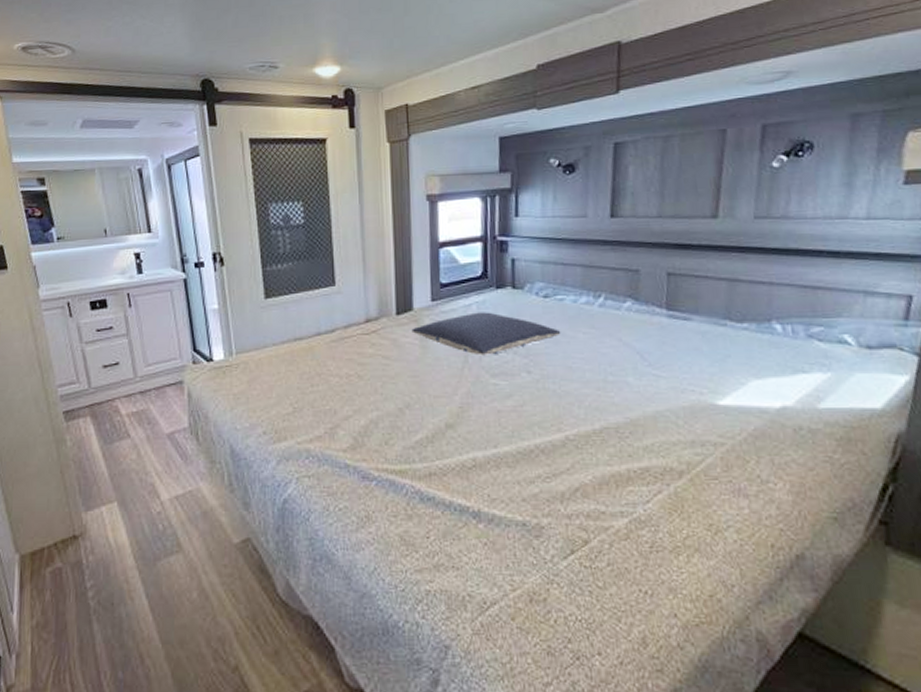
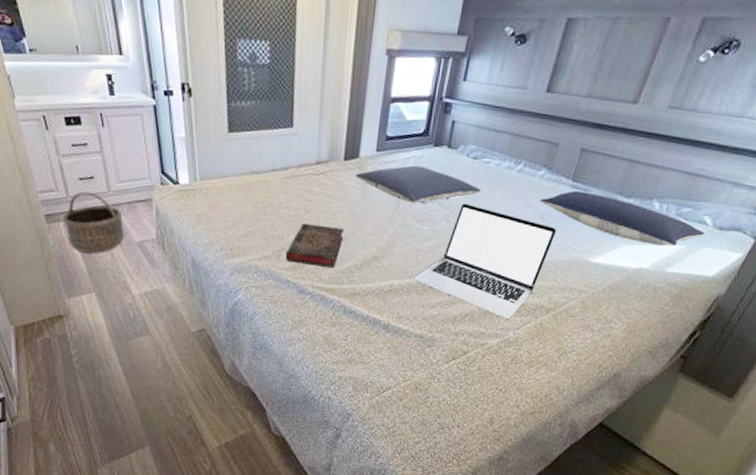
basket: none [83,380,153,452] -> present [62,191,125,253]
book: none [340,392,407,444] -> present [285,223,344,269]
laptop: none [501,349,665,489] -> present [414,203,558,319]
pillow: none [633,320,851,377] -> present [539,190,705,246]

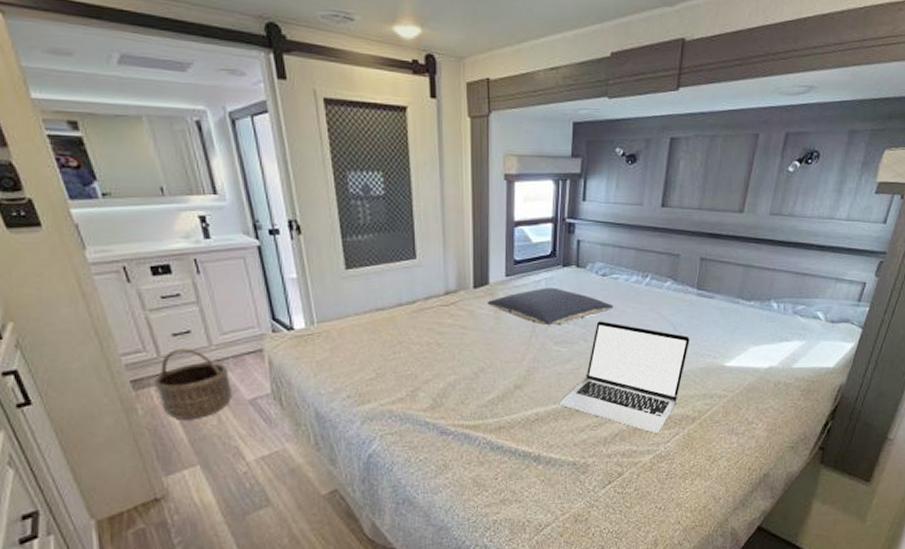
book: present [285,223,344,269] -> none [421,358,481,403]
pillow: present [539,190,705,246] -> none [670,299,820,344]

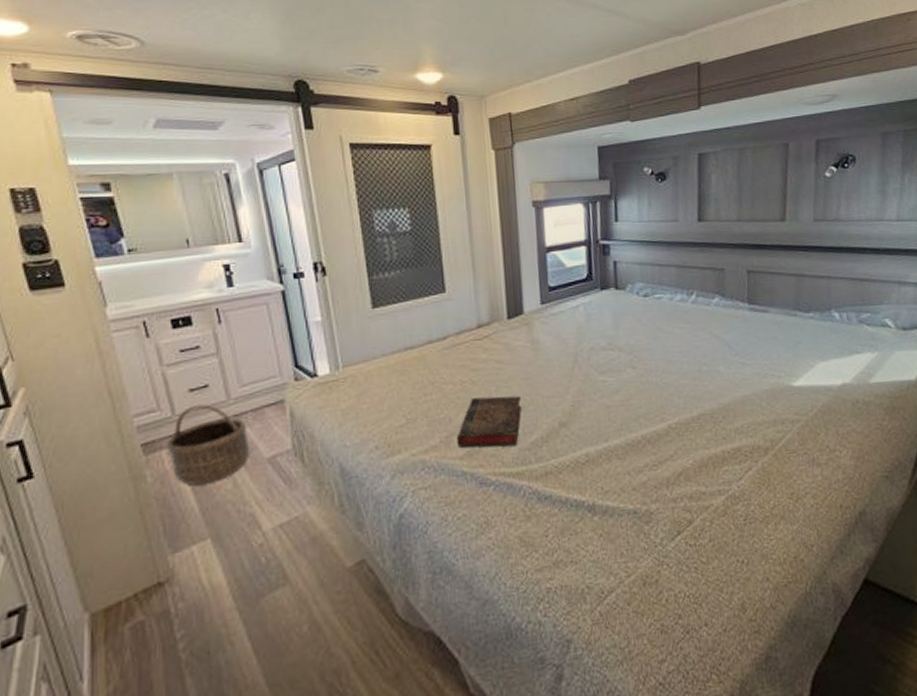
book: none [421,358,481,403] -> present [456,396,522,448]
pillow: present [487,287,614,326] -> none [523,312,661,355]
laptop: present [560,321,691,433] -> none [611,345,750,469]

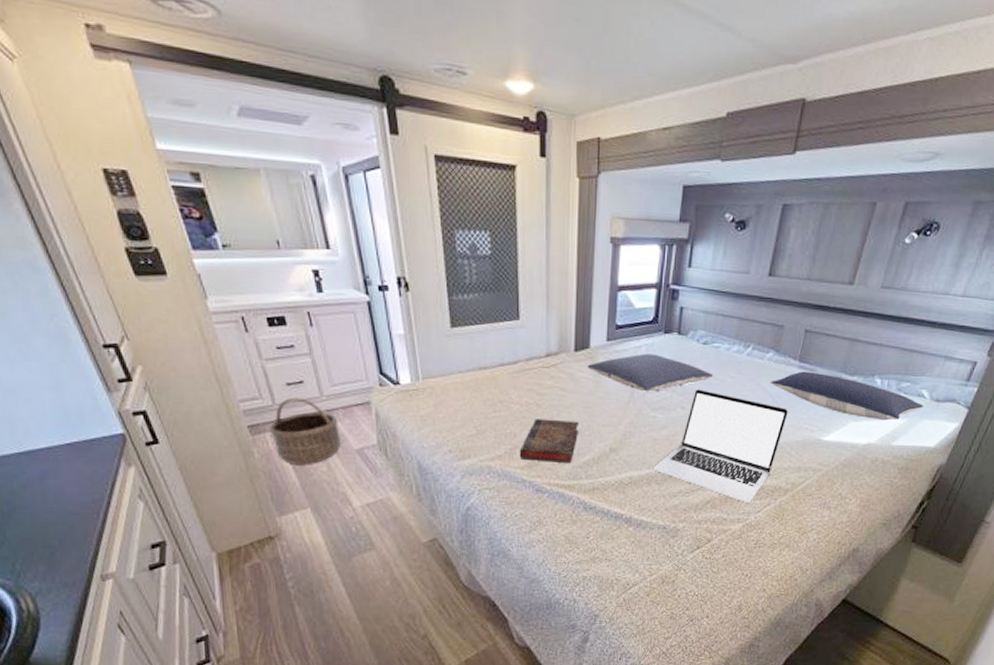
pillow: none [523,312,661,355] -> present [587,353,714,392]
laptop: none [611,345,750,469] -> present [654,389,789,502]
pillow: none [722,312,891,357] -> present [770,371,924,421]

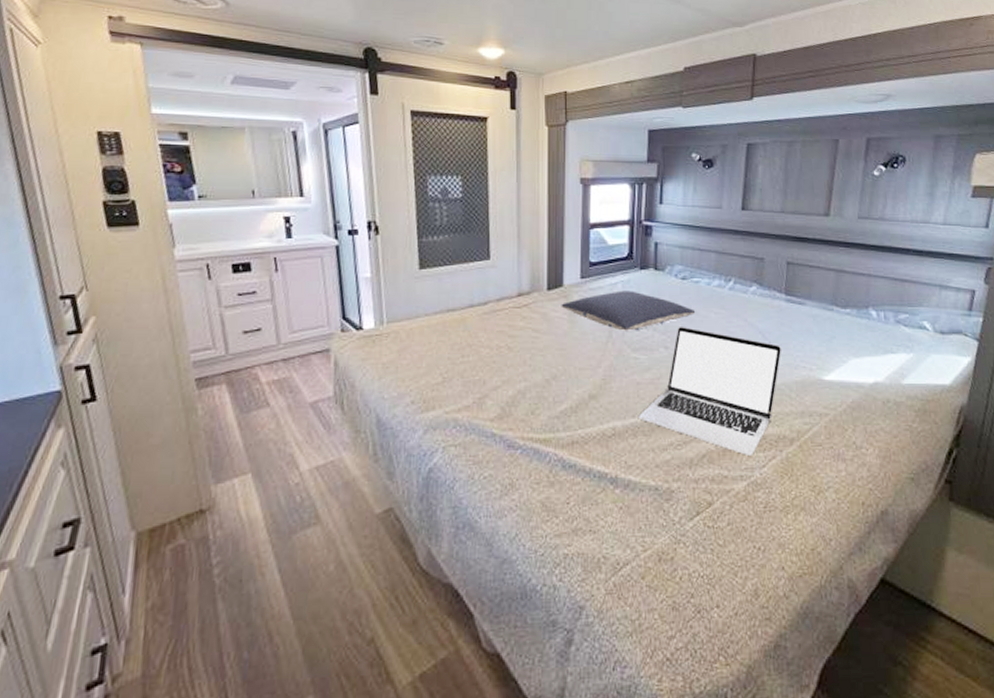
basket: present [269,397,342,464] -> none [217,346,295,421]
book: present [519,419,578,464] -> none [489,363,553,414]
pillow: present [770,371,924,421] -> none [757,305,928,356]

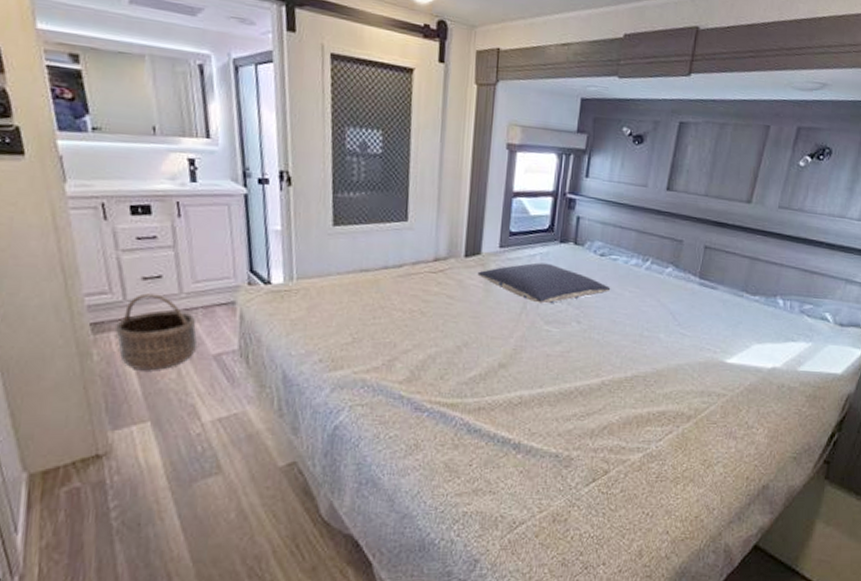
basket: none [217,346,295,421] -> present [114,293,198,370]
laptop: present [639,327,782,455] -> none [546,303,690,429]

